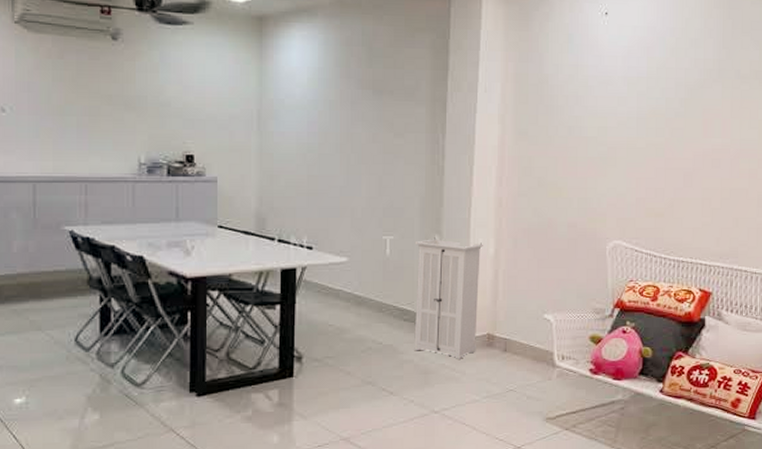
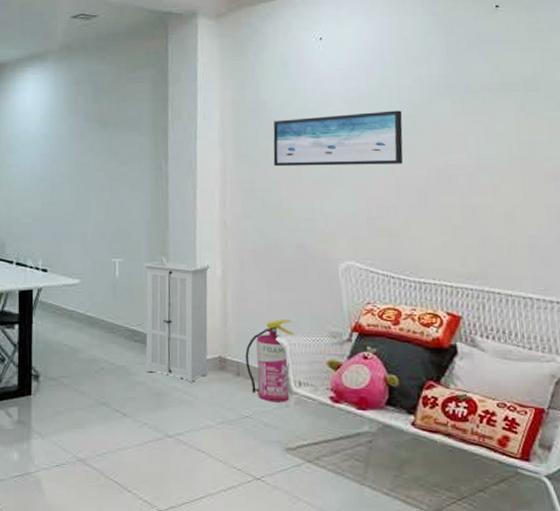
fire extinguisher: none [513,297,560,376] -> present [245,319,294,402]
wall art: none [552,92,677,146] -> present [273,110,403,167]

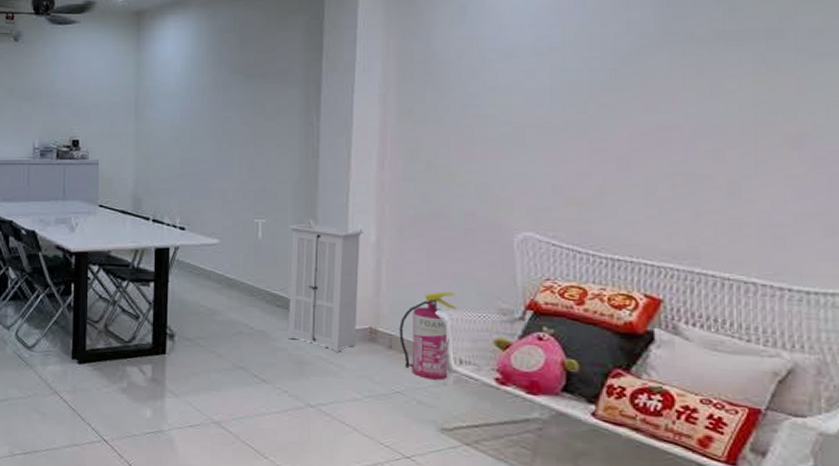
wall art: present [273,110,403,167] -> none [442,62,604,125]

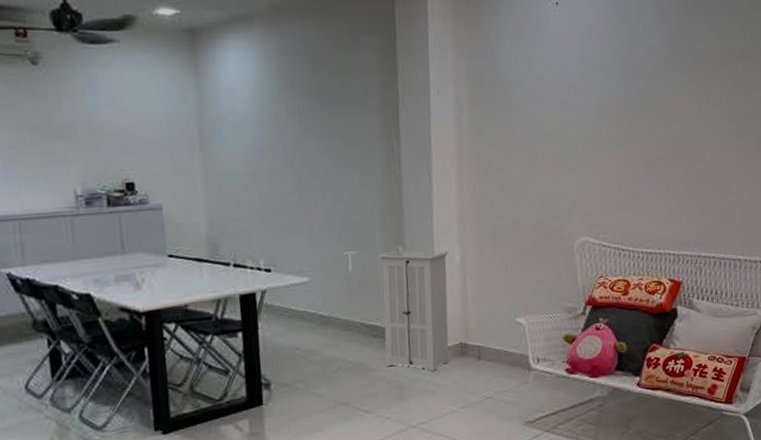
fire extinguisher: present [399,292,457,380] -> none [486,299,532,381]

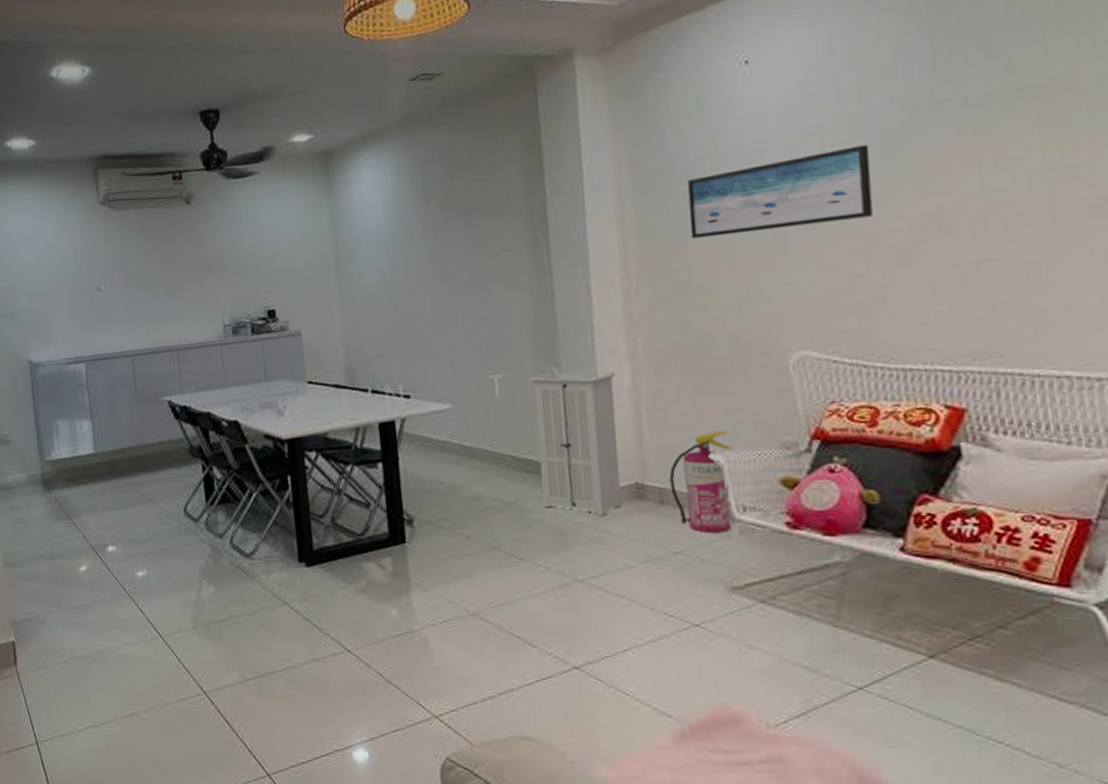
fire extinguisher: none [486,299,532,381] -> present [669,430,733,534]
wall art: none [509,81,635,144] -> present [687,144,873,239]

